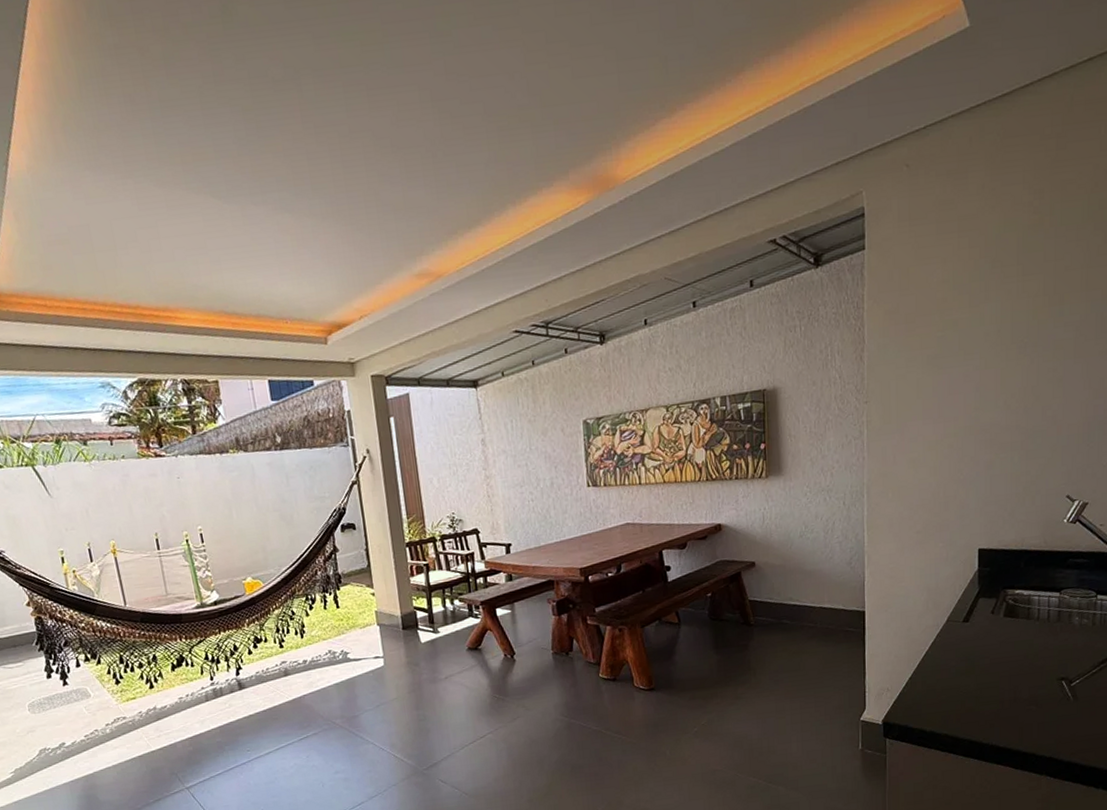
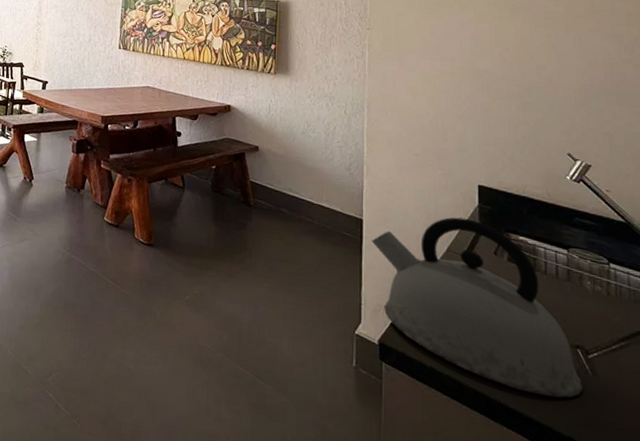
kettle: none [873,585,1064,730] -> present [371,217,583,398]

